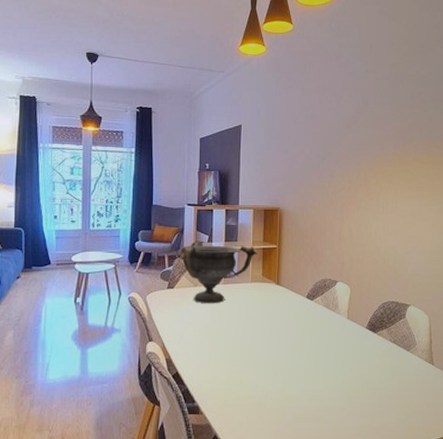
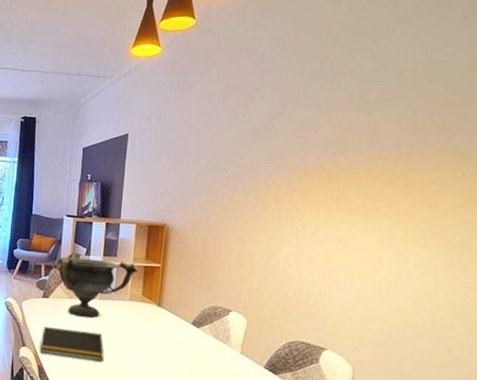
notepad: none [167,317,231,345] -> present [39,327,104,361]

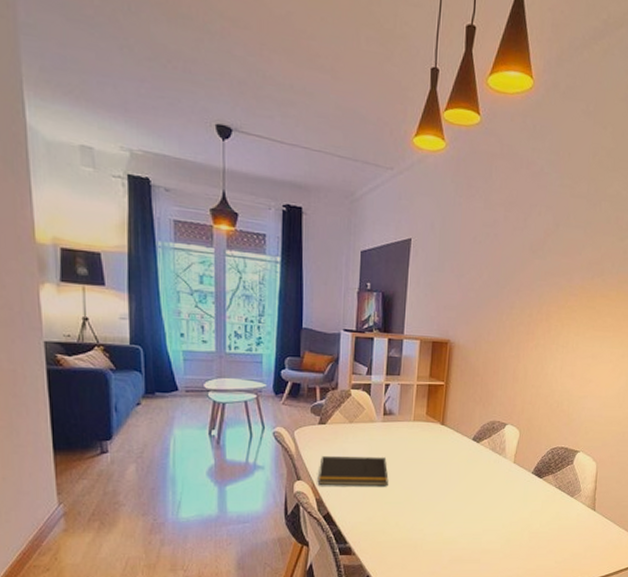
decorative bowl: present [56,252,139,319] -> none [334,372,423,443]

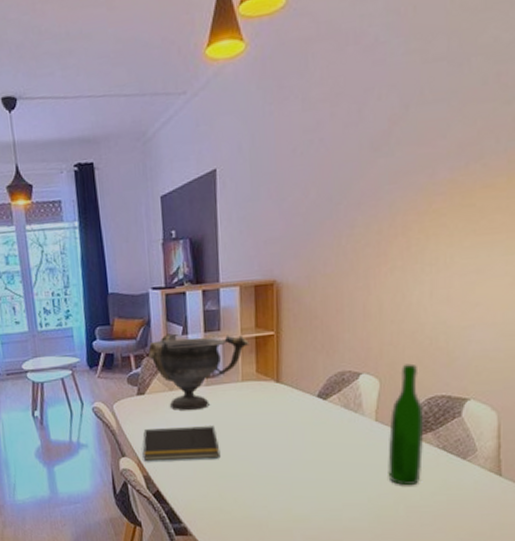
decorative bowl: none [334,372,423,443] -> present [148,333,249,411]
wine bottle: none [519,420,548,516] -> present [388,363,424,486]

